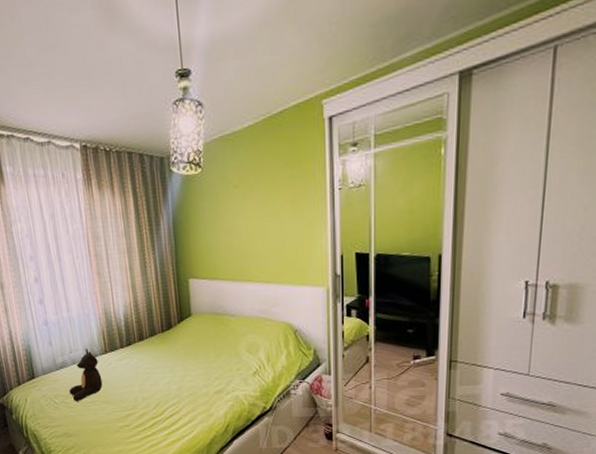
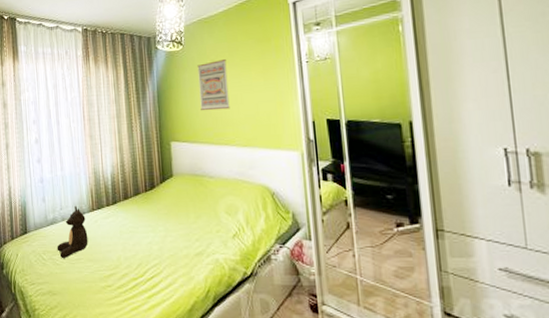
wall art: none [218,184,254,245] -> present [197,58,230,111]

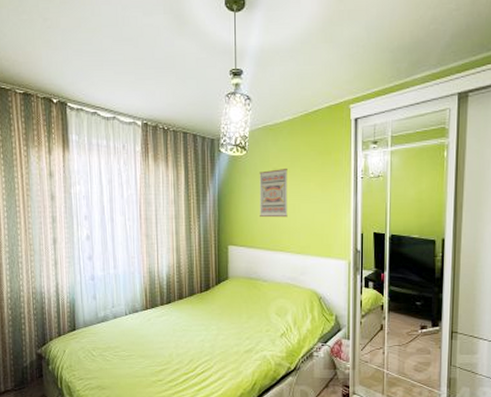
teddy bear: present [57,206,88,259] -> none [107,305,141,355]

